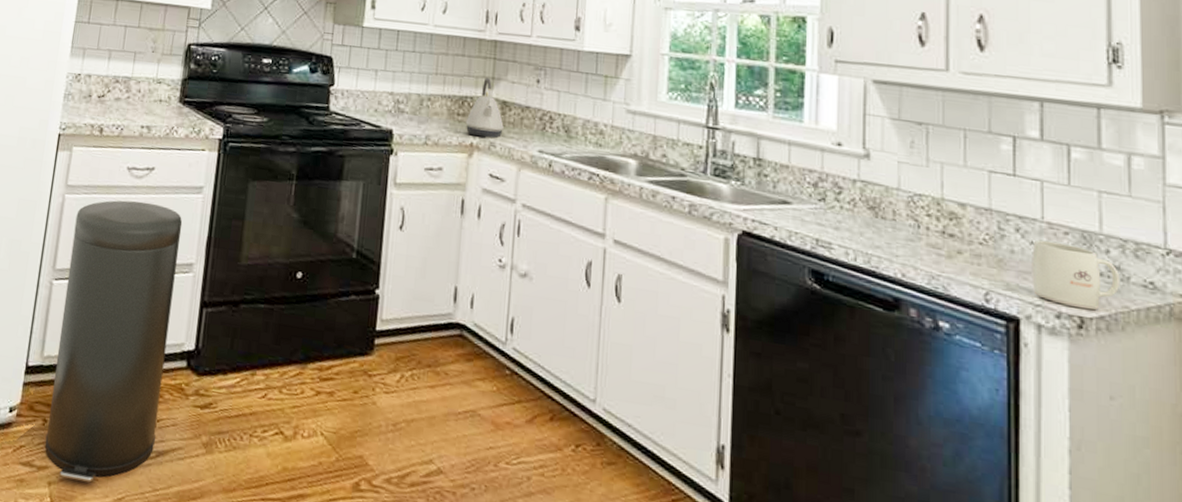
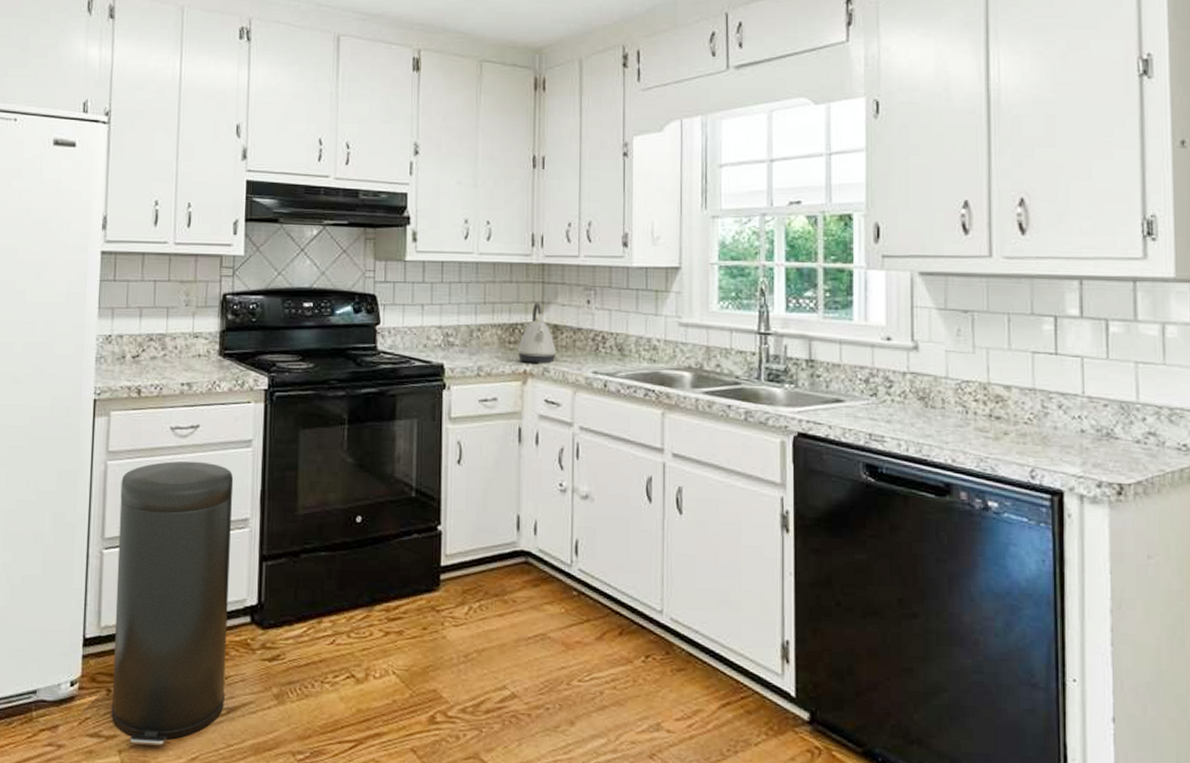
mug: present [1032,239,1121,311] -> none [1073,414,1156,477]

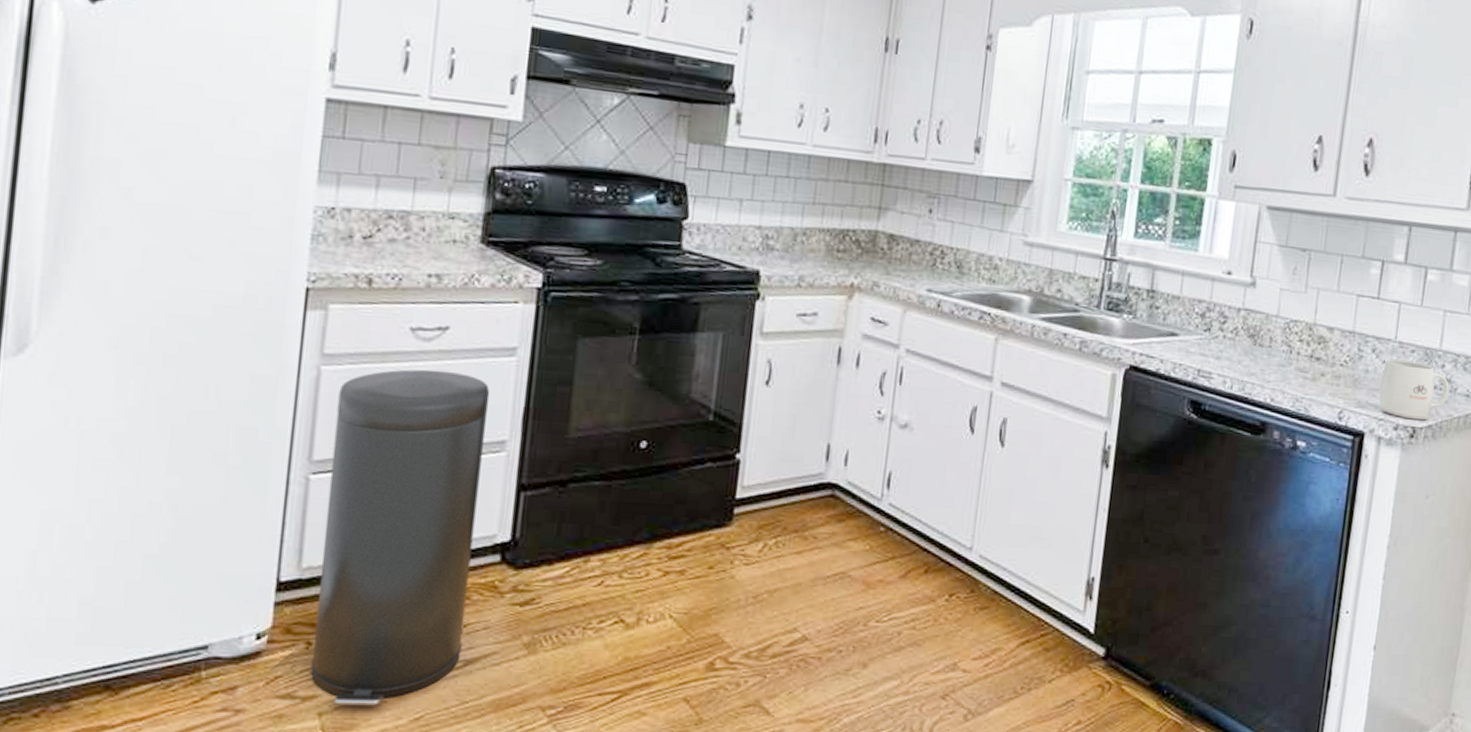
kettle: present [517,302,556,364] -> none [846,206,890,278]
mug: none [1073,414,1156,477] -> present [1379,358,1450,421]

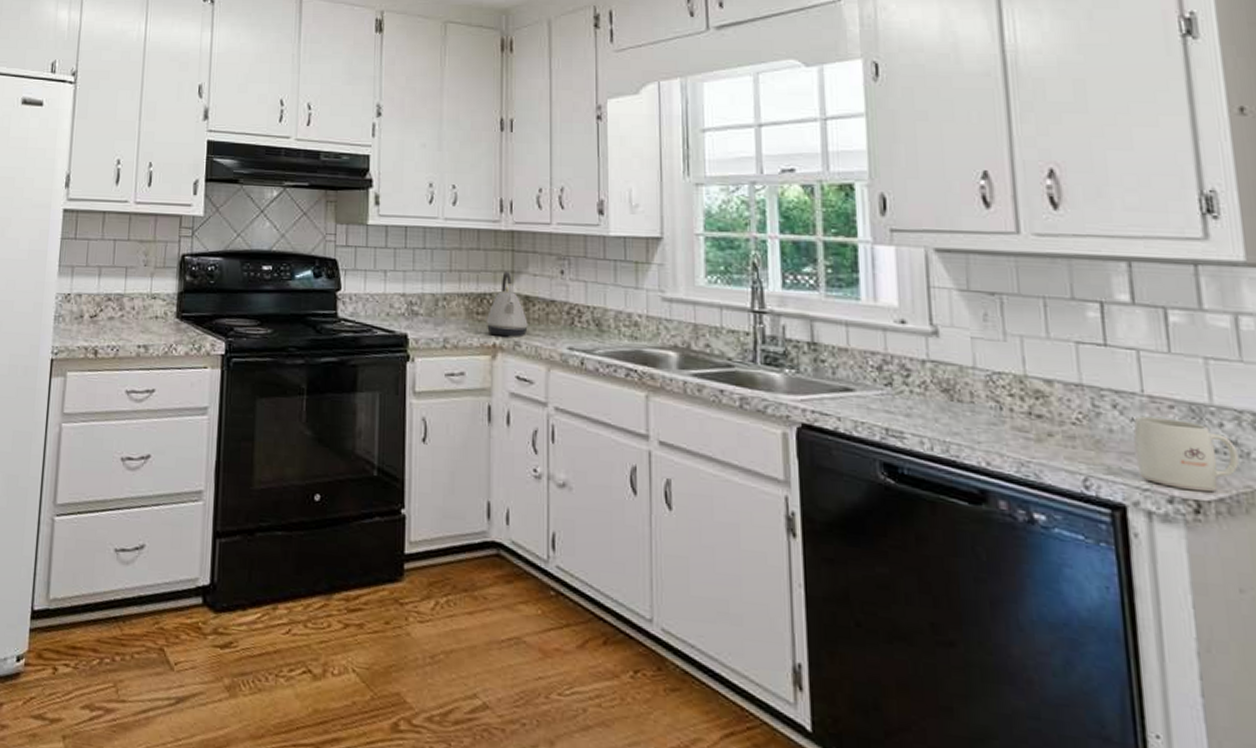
pedal bin: present [310,369,490,706] -> none [56,426,188,735]
kettle: none [846,206,890,278] -> present [486,271,528,338]

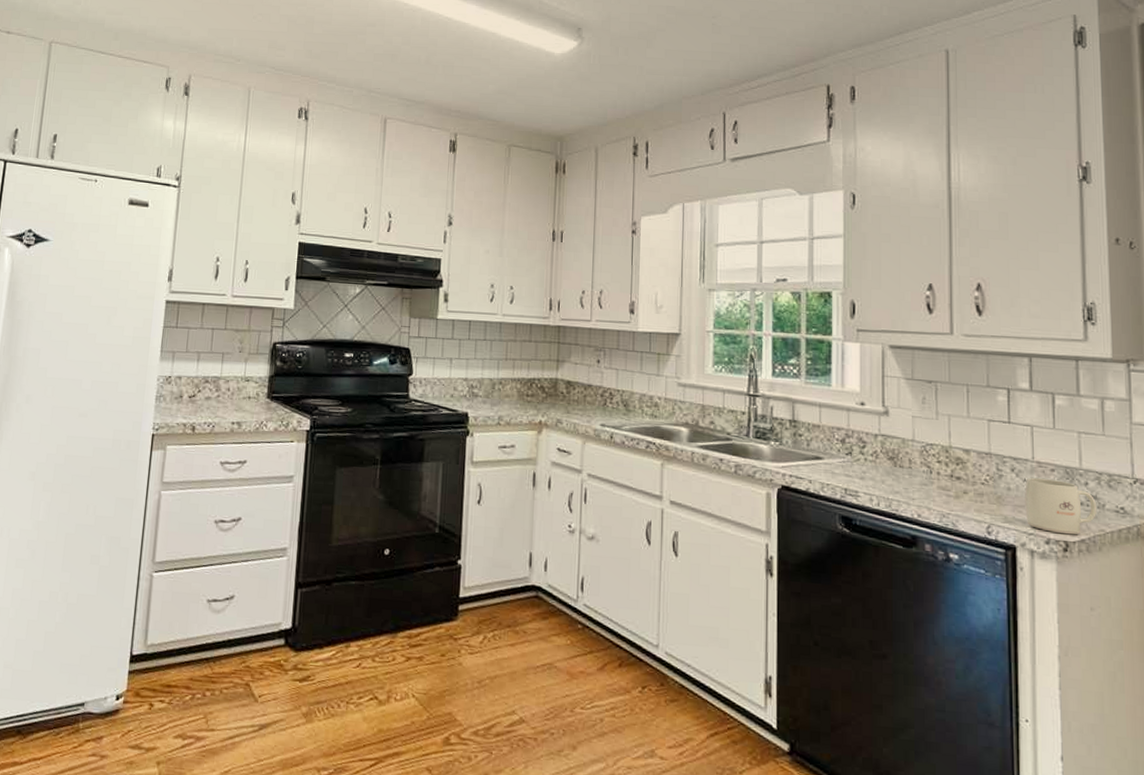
kettle: present [486,271,528,338] -> none [534,360,569,416]

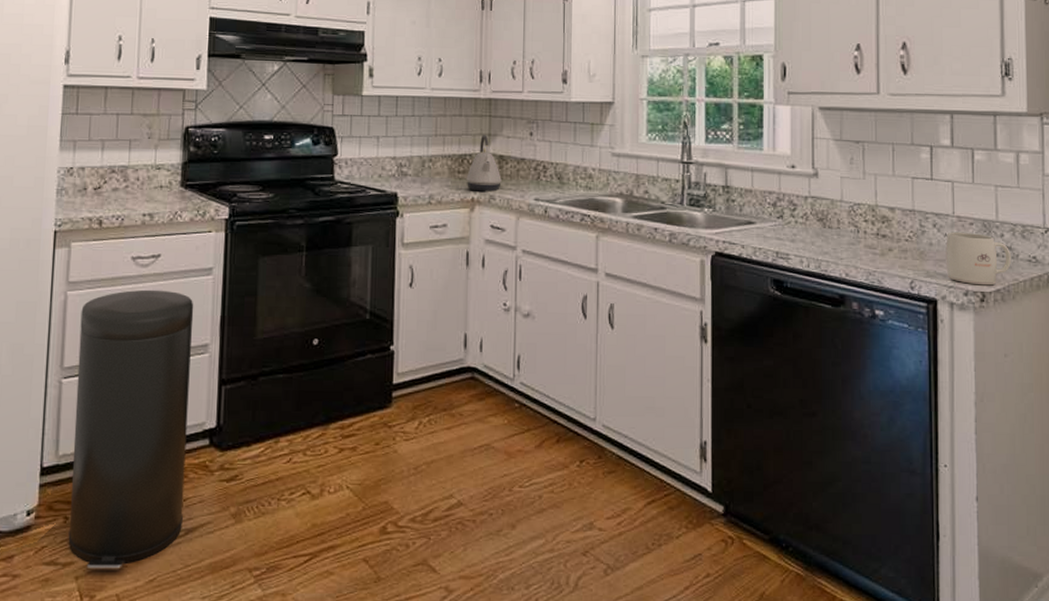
pedal bin: none [152,493,275,759] -> present [68,289,194,570]
kettle: none [534,360,569,416] -> present [466,134,502,192]

